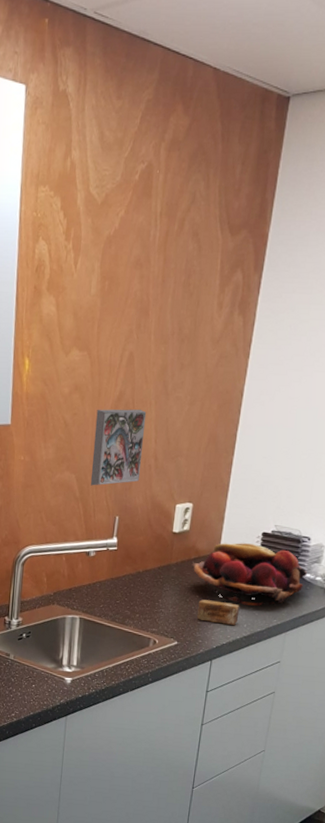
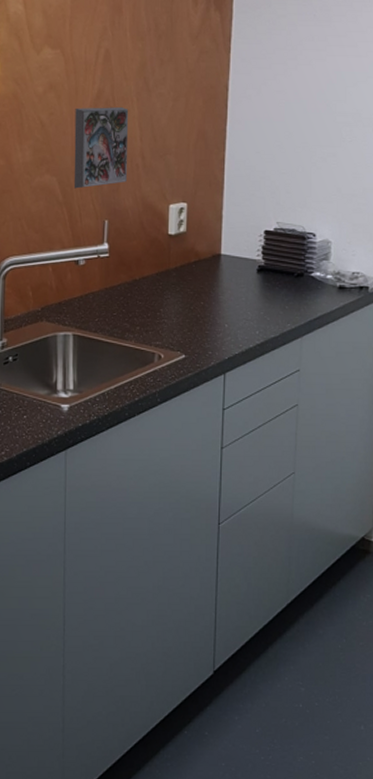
fruit basket: present [191,543,308,606] -> none [192,243,317,310]
soap bar: present [197,599,240,626] -> none [204,306,250,334]

